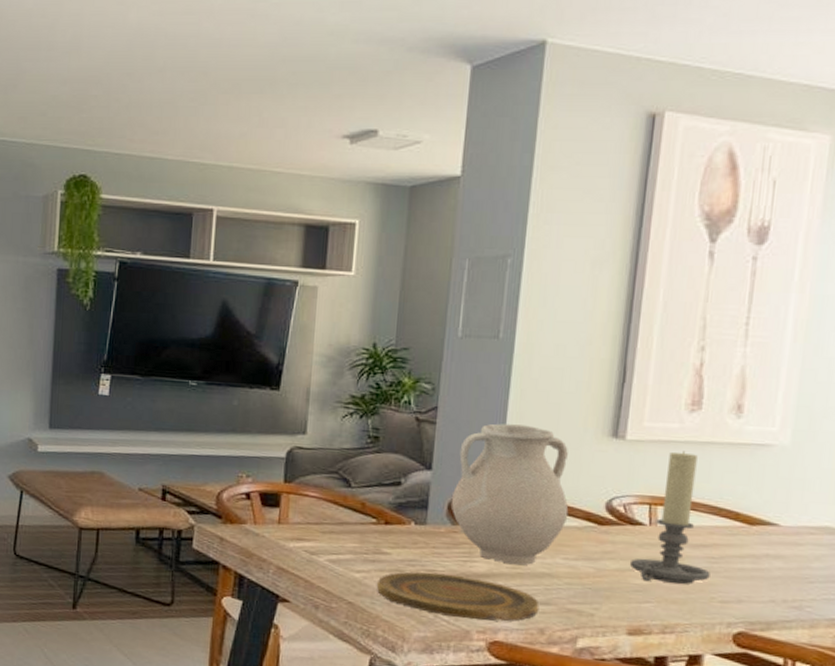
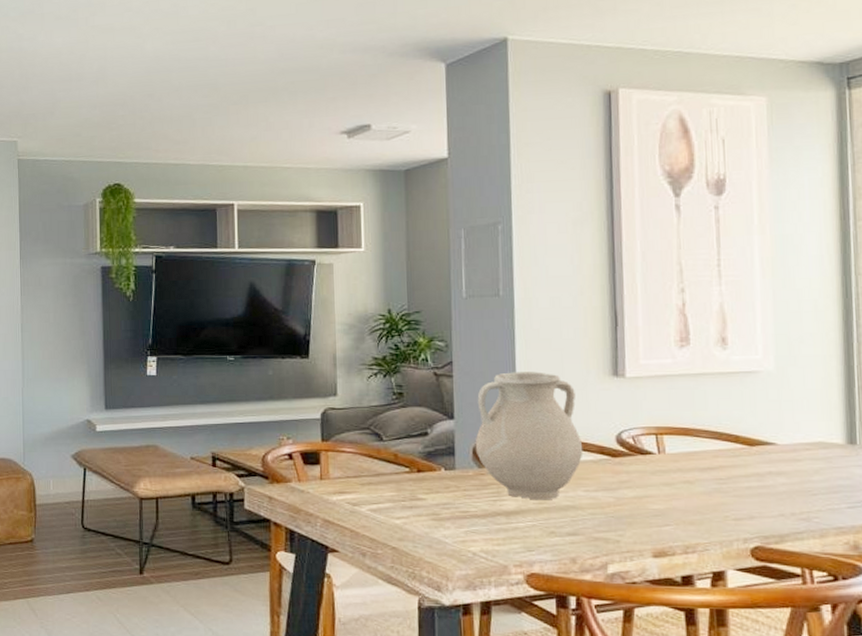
plate: present [376,571,540,622] -> none [416,513,569,555]
candle holder: present [629,450,710,584] -> none [645,383,721,506]

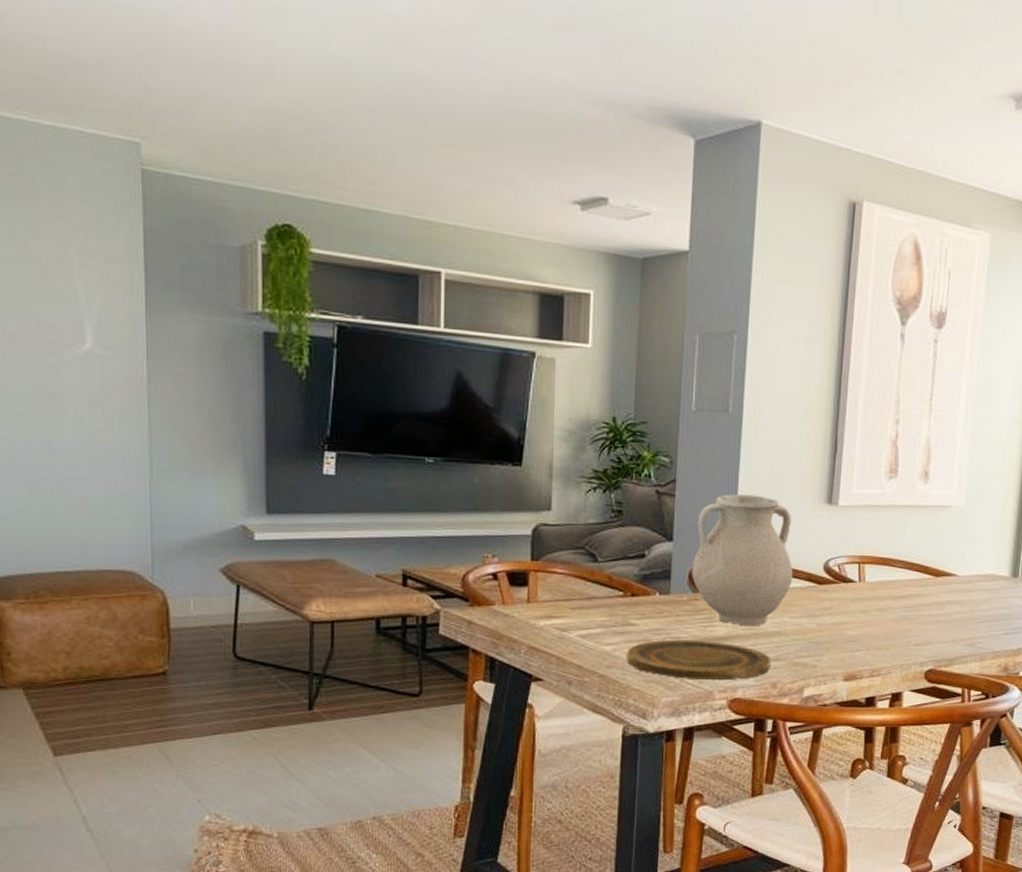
plate: none [416,513,569,555] -> present [626,639,772,681]

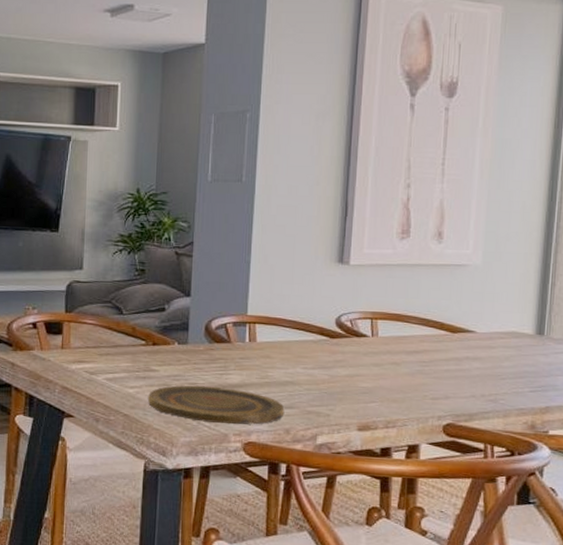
vase: present [691,494,793,626] -> none [207,255,306,375]

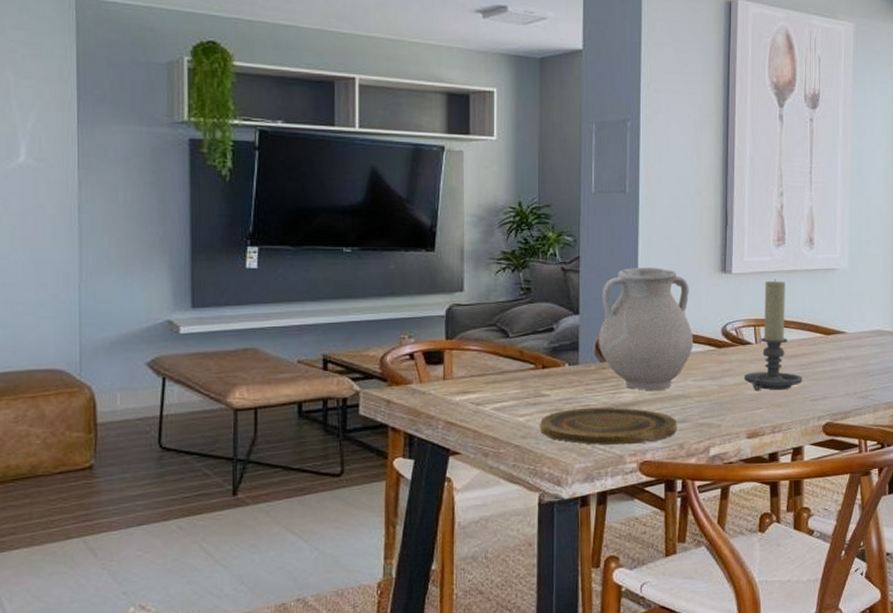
vase: none [207,255,306,375] -> present [598,267,694,391]
candle holder: none [357,272,423,385] -> present [743,279,802,391]

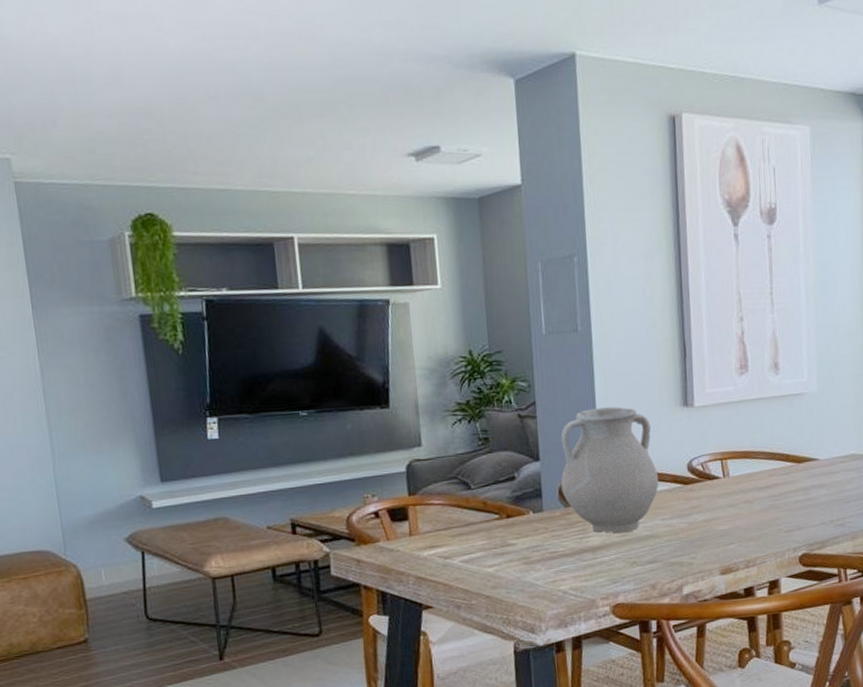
plate: present [539,407,678,445] -> none [508,551,649,591]
candle holder: present [743,279,802,391] -> none [713,409,775,526]

